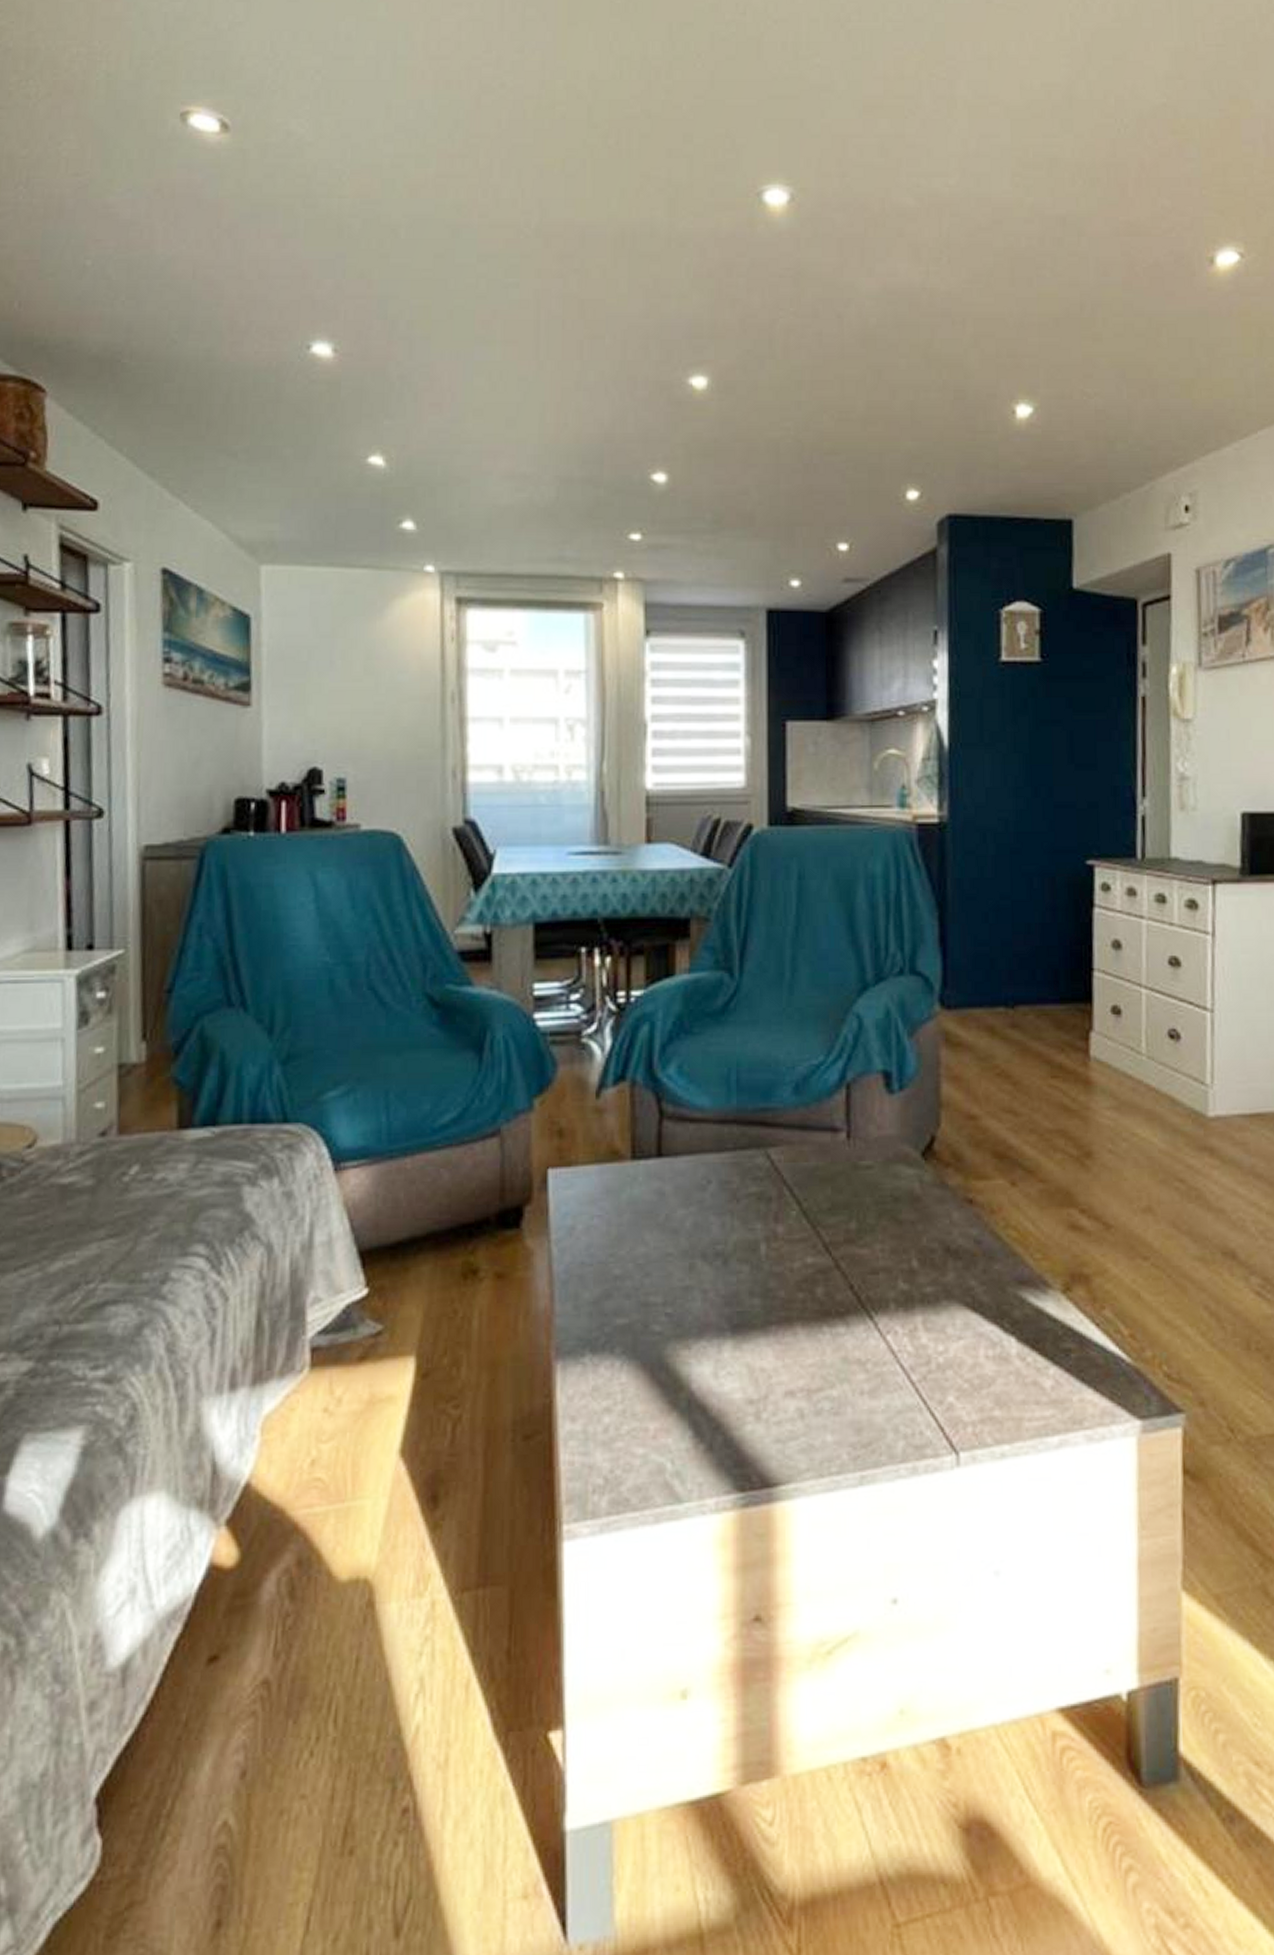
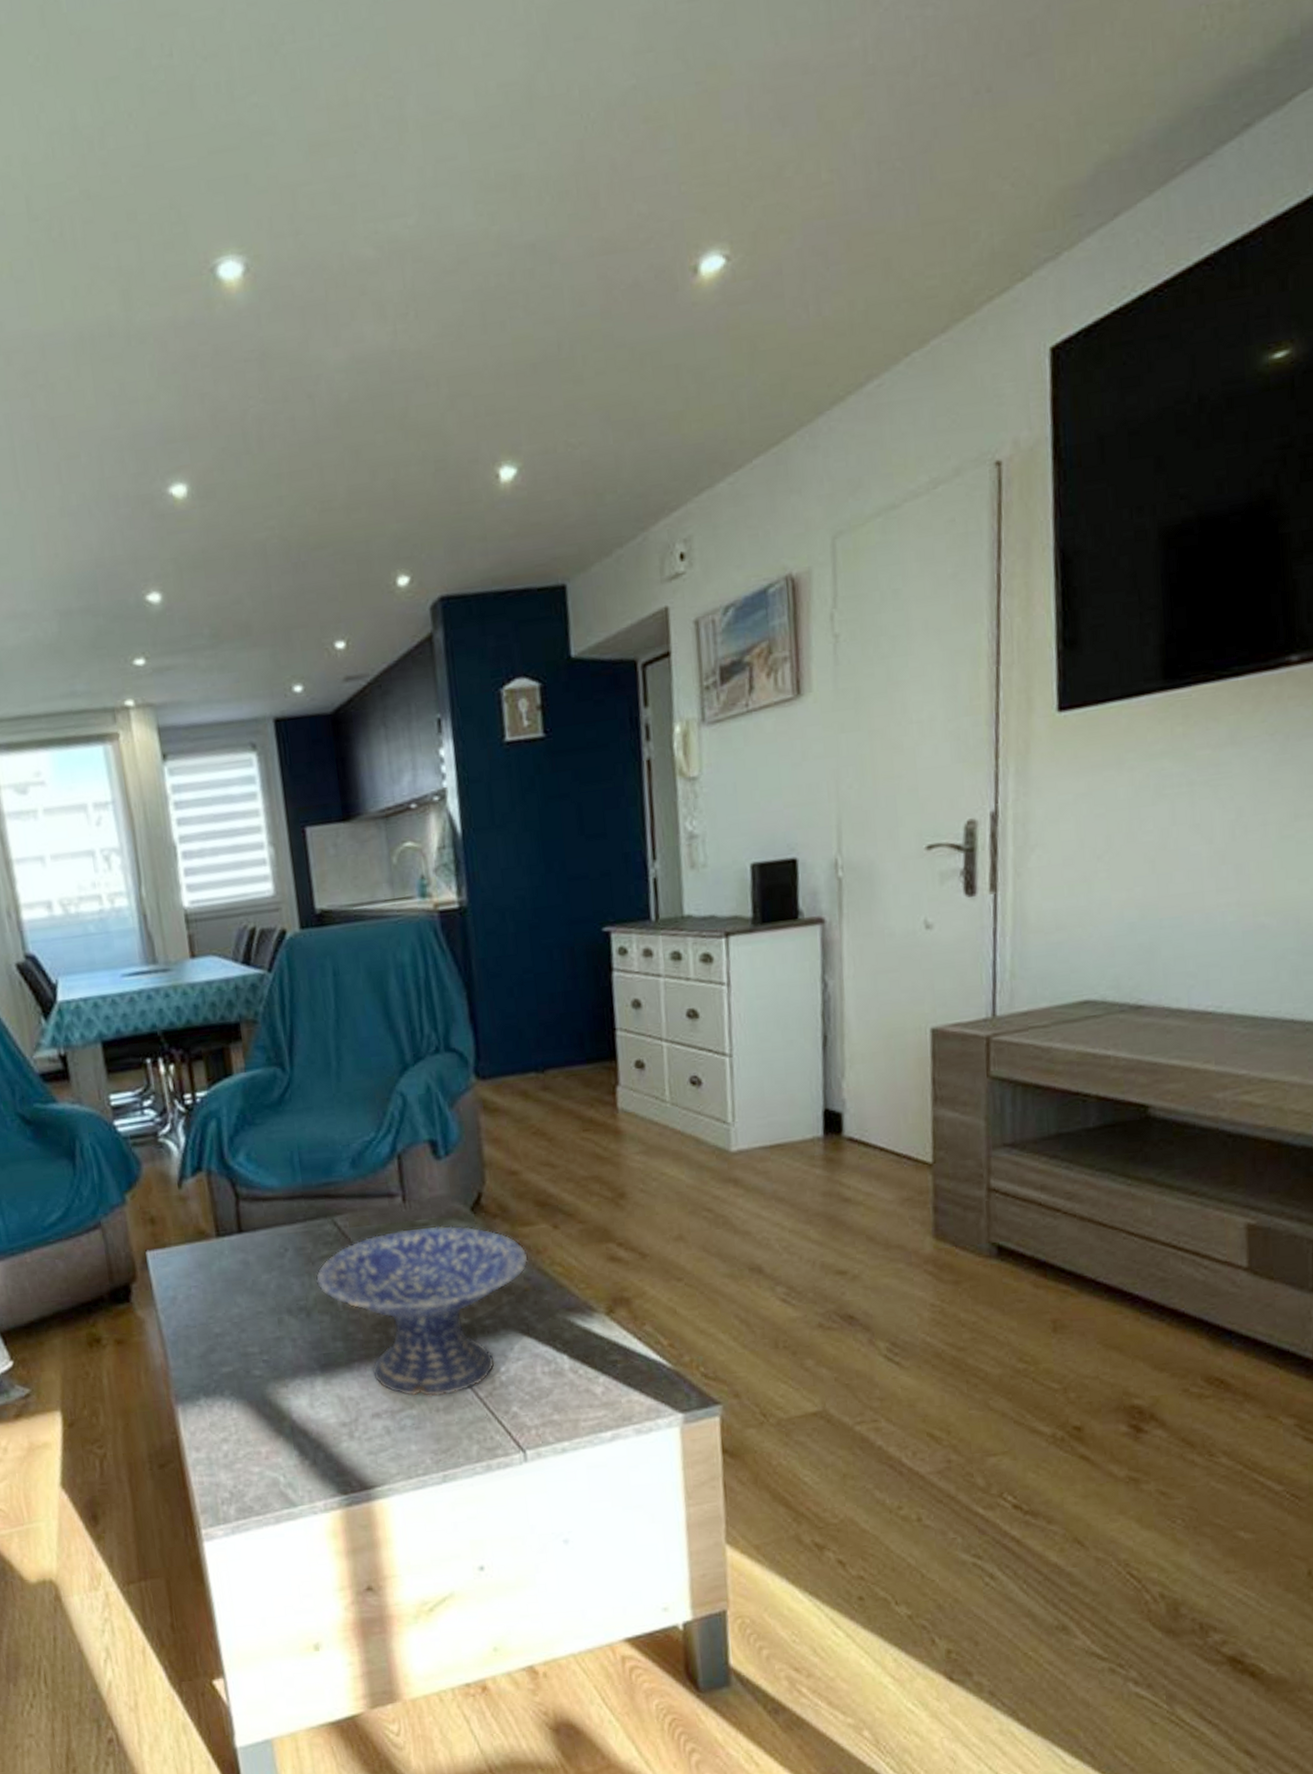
decorative bowl: none [738,1170,980,1376] -> present [315,1226,528,1397]

